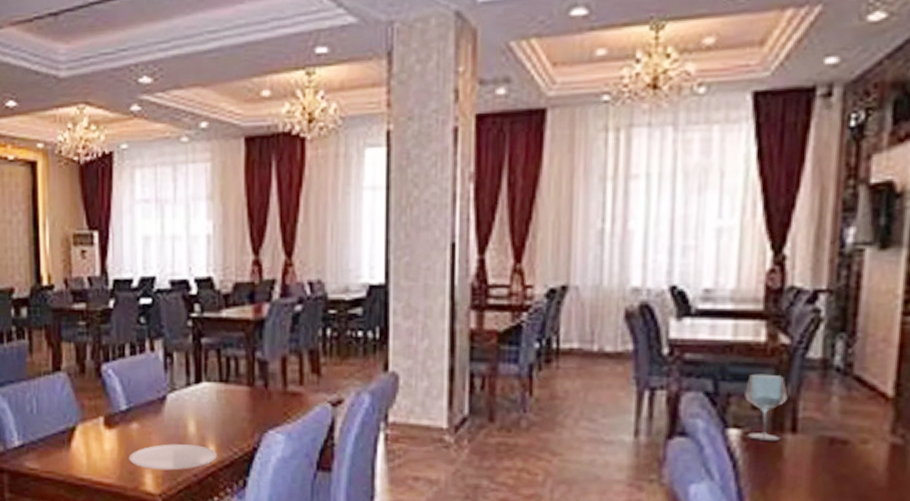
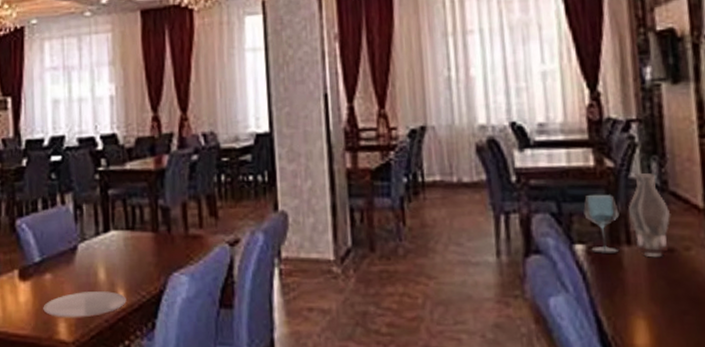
vase: none [798,353,851,449] -> present [628,173,671,258]

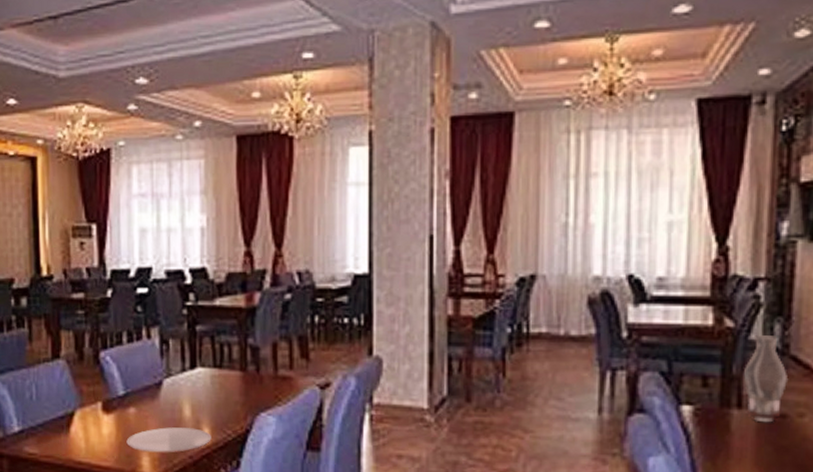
wine glass: present [583,194,620,254] -> none [695,354,733,416]

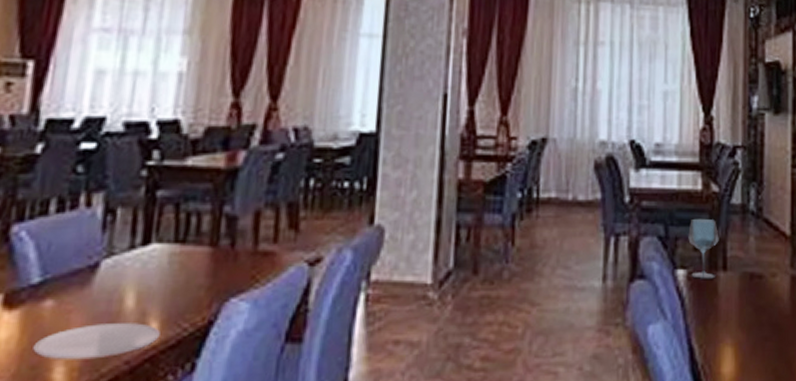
wine glass: none [695,354,733,416] -> present [688,218,719,279]
vase: present [742,335,789,423] -> none [727,199,763,284]

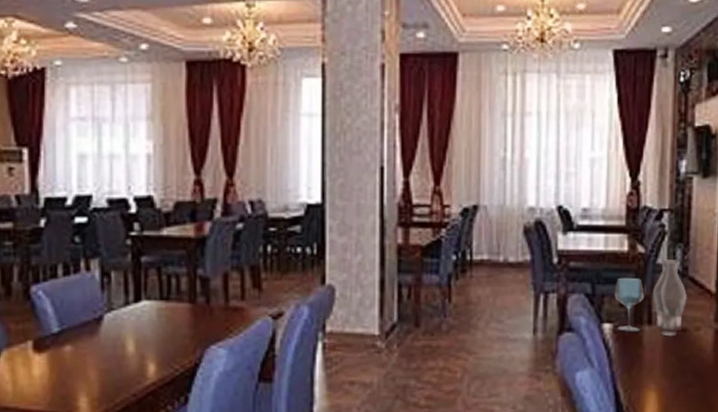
plate: present [33,323,160,361] -> none [61,364,157,393]
vase: none [727,199,763,284] -> present [652,260,688,337]

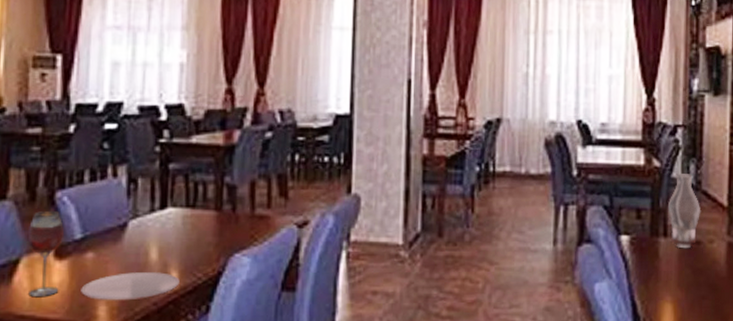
wineglass: none [5,306,41,389] -> present [27,211,64,296]
plate: none [61,364,157,393] -> present [81,272,180,301]
wine glass: present [614,277,645,332] -> none [631,190,660,244]

